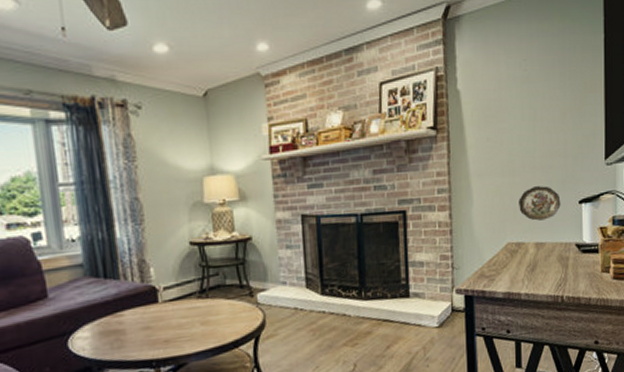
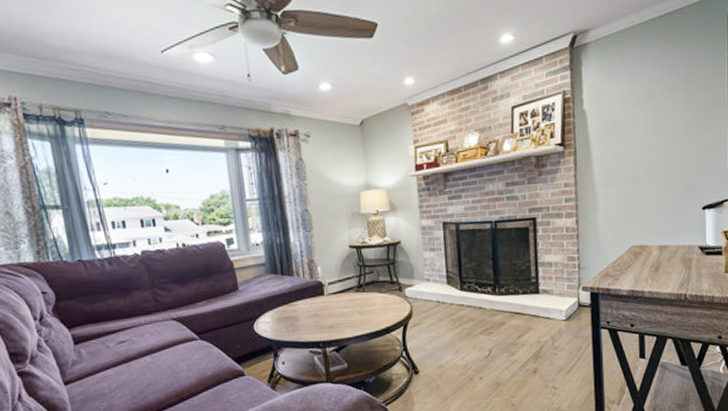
decorative plate: present [519,186,561,221] -> none [642,194,684,226]

